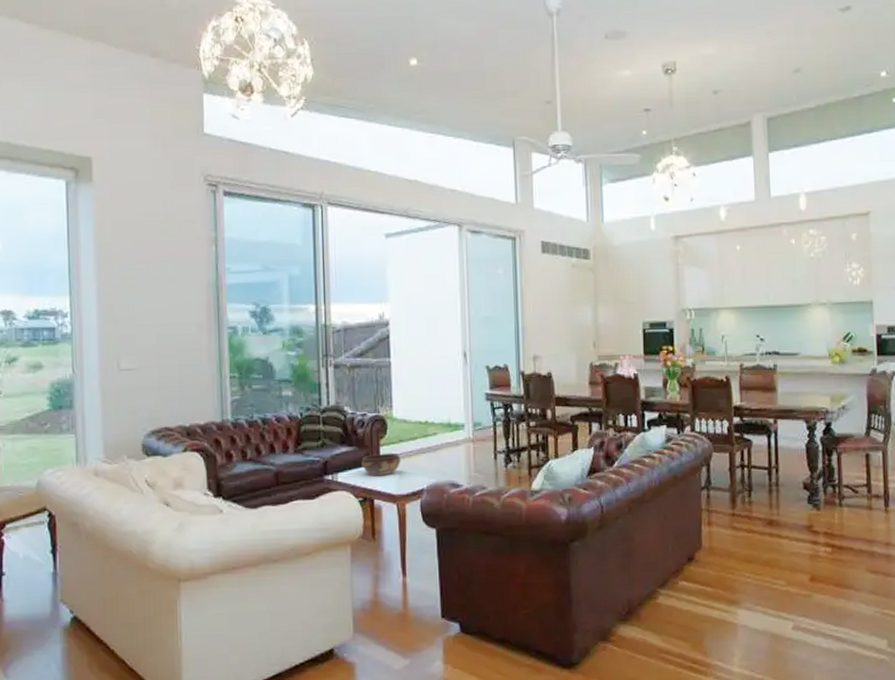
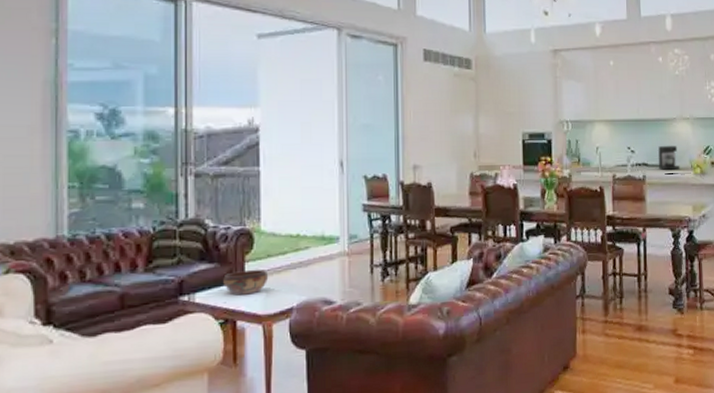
coffee maker: none [790,332,816,359] -> present [658,145,680,170]

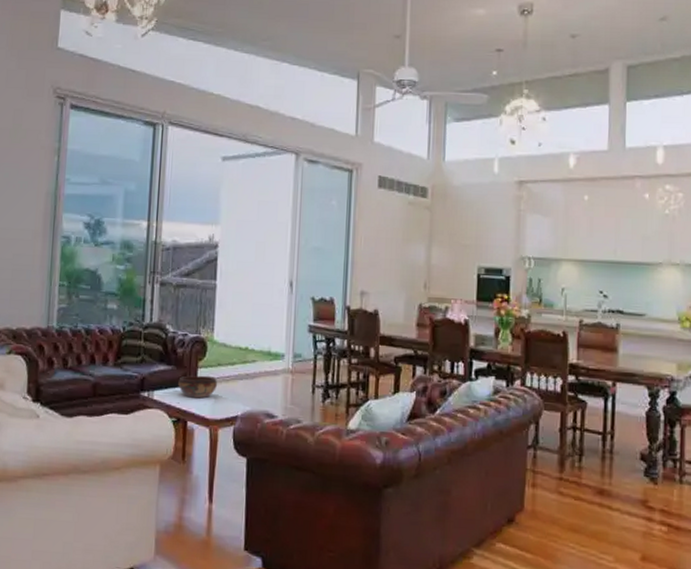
coffee maker: present [658,145,680,170] -> none [636,292,664,321]

